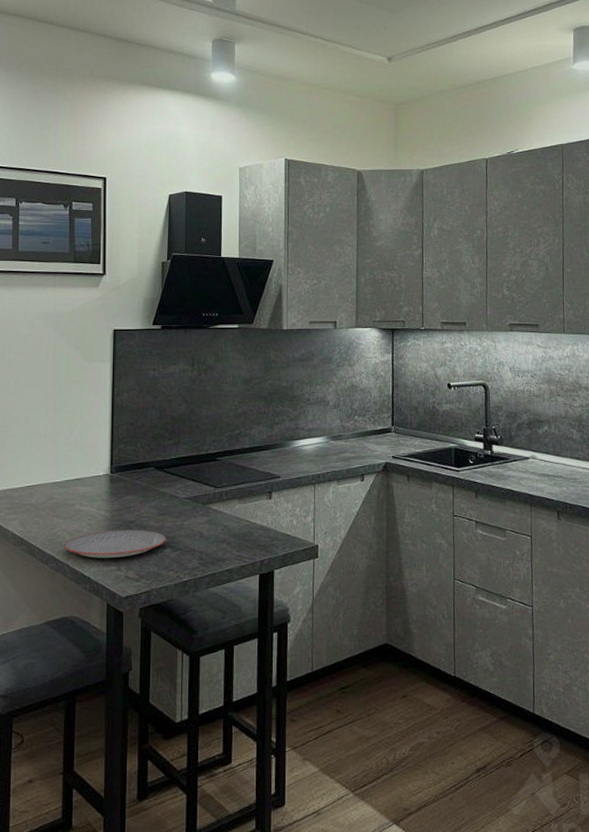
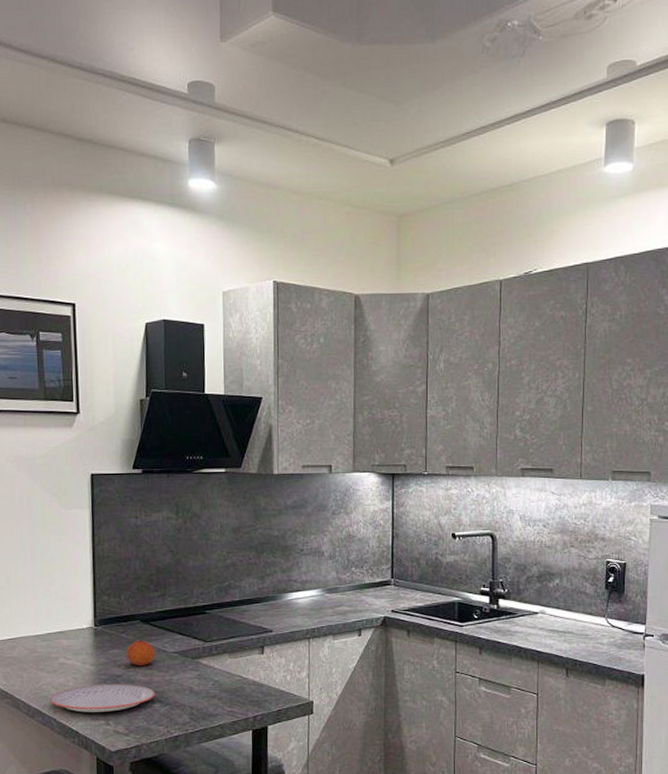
fruit: none [139,486,167,512] -> present [125,640,155,666]

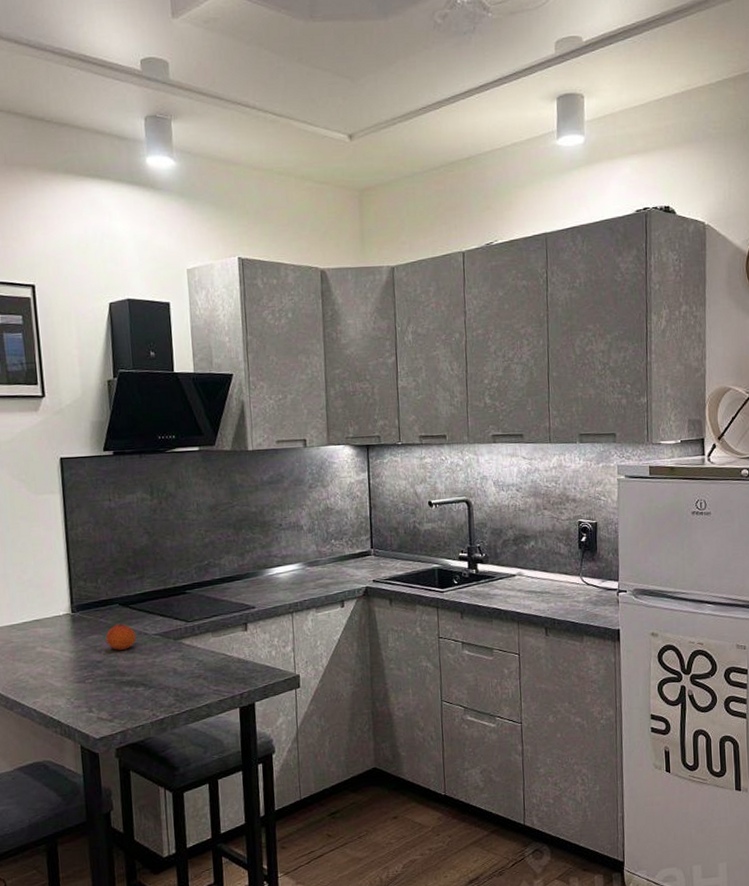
plate: present [49,684,155,712] -> none [28,669,138,701]

